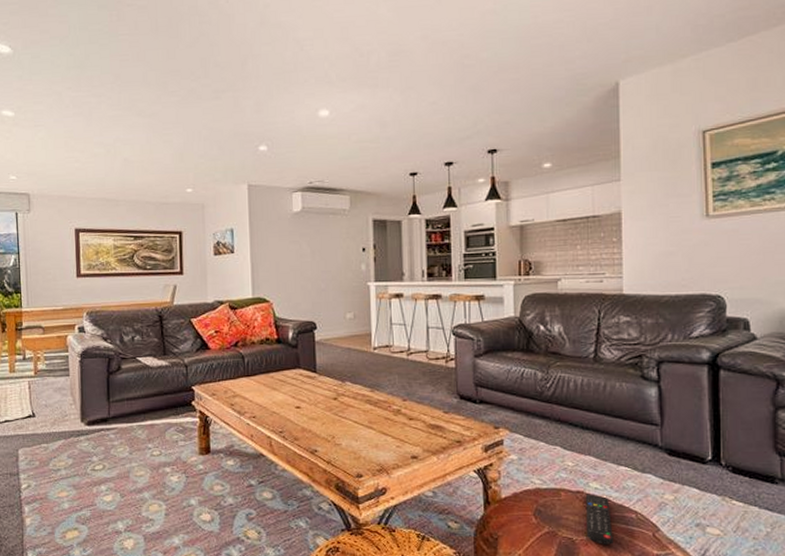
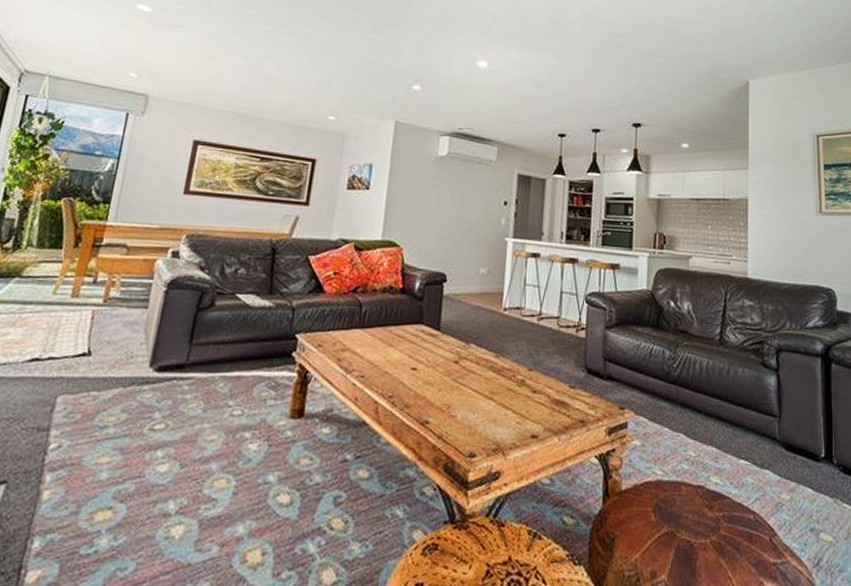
remote control: present [586,494,613,545] -> none [706,489,732,550]

